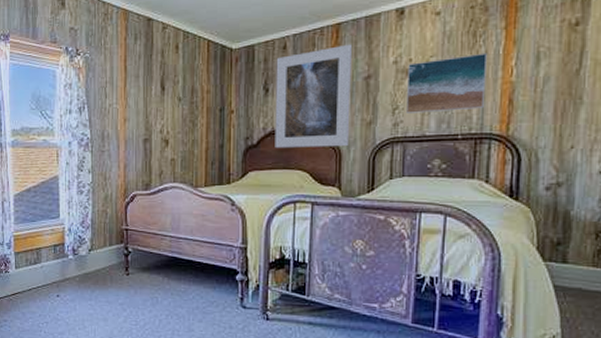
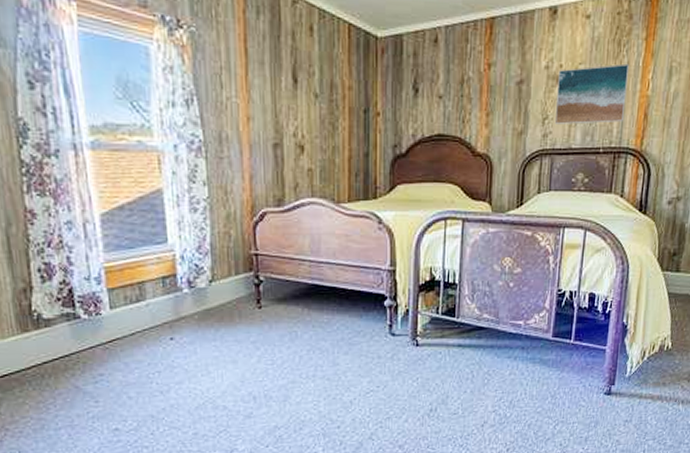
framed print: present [275,44,353,149] -> none [425,43,507,159]

